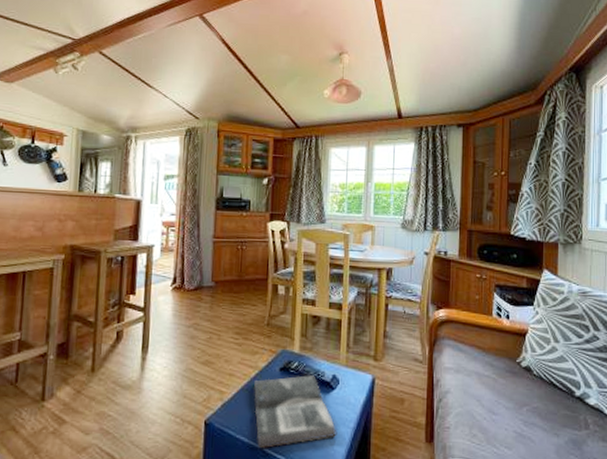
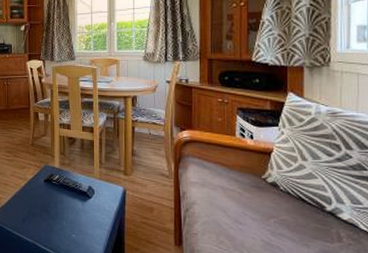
magazine: present [254,375,337,448] -> none [24,186,95,243]

